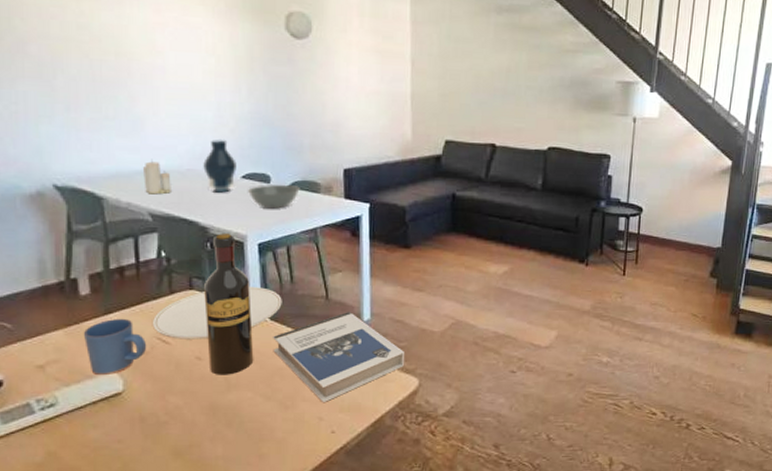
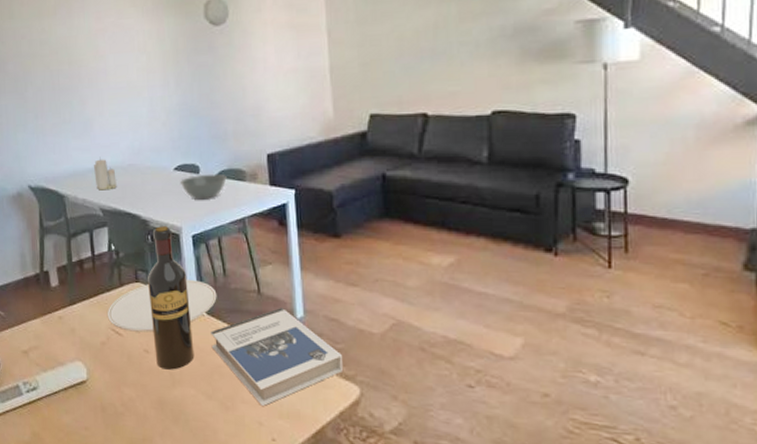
mug: present [83,318,147,376] -> none [55,309,104,364]
vase: present [203,139,237,193] -> none [141,133,169,186]

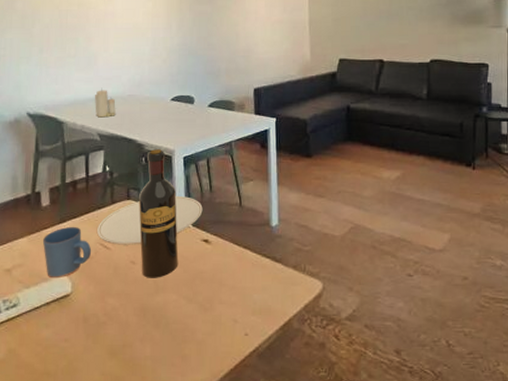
mug: none [55,309,104,364] -> present [42,226,92,279]
bowl: present [179,174,227,199] -> none [175,104,218,126]
hardback book: present [211,308,344,407] -> none [195,218,310,306]

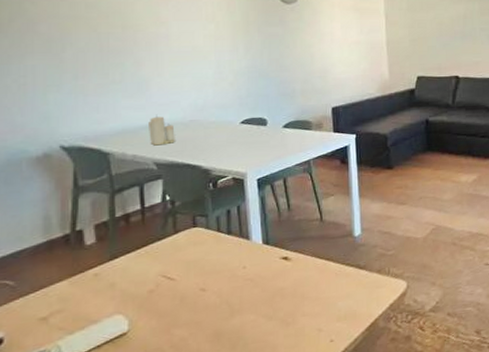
mug: present [42,226,92,279] -> none [88,261,152,320]
plate: present [97,195,203,245] -> none [158,217,281,275]
wine bottle: present [138,149,179,278] -> none [206,173,256,303]

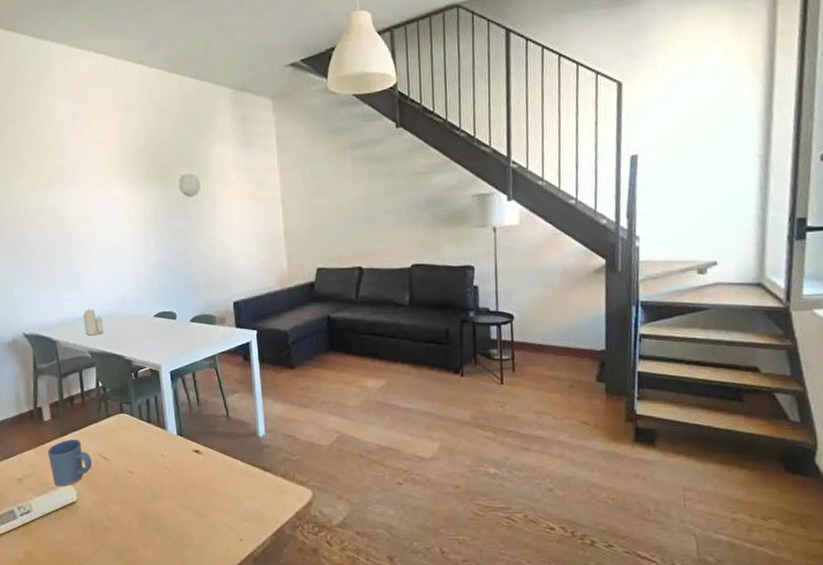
mug: none [88,261,152,320] -> present [47,439,92,487]

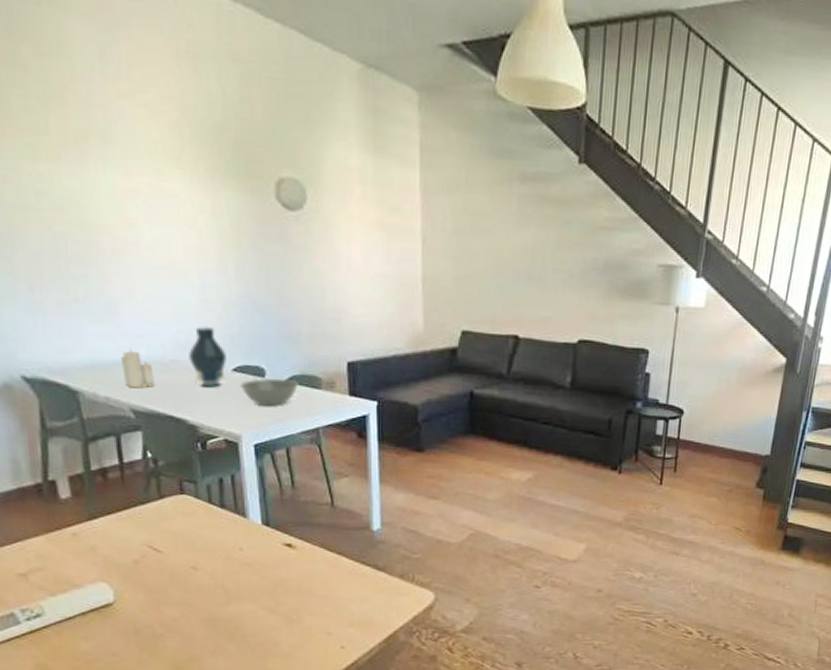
mug: present [47,439,92,487] -> none [66,524,137,585]
vase: none [125,286,150,331] -> present [189,326,227,388]
bowl: none [159,319,200,341] -> present [239,378,299,406]

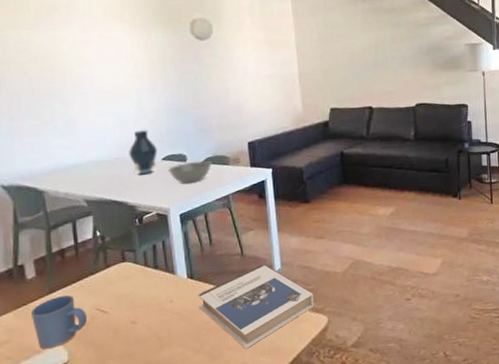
mug: none [66,524,137,585] -> present [30,295,88,350]
candle: present [121,349,154,389] -> none [78,154,103,184]
hardback book: none [274,520,420,617] -> present [198,264,315,349]

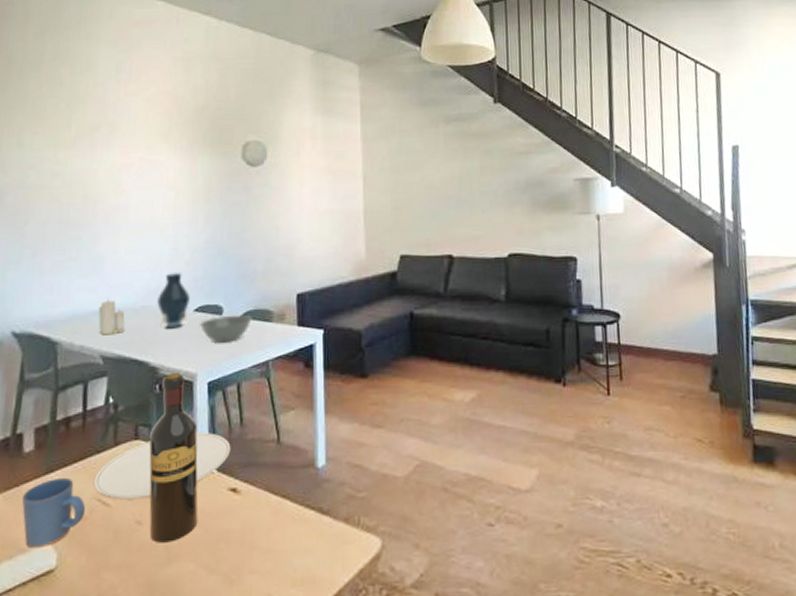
candle: none [78,154,103,184] -> present [98,299,125,335]
plate: none [92,252,204,308] -> present [94,431,231,500]
wine bottle: none [134,209,183,336] -> present [148,373,199,543]
hardback book: present [198,264,315,349] -> none [219,457,365,575]

